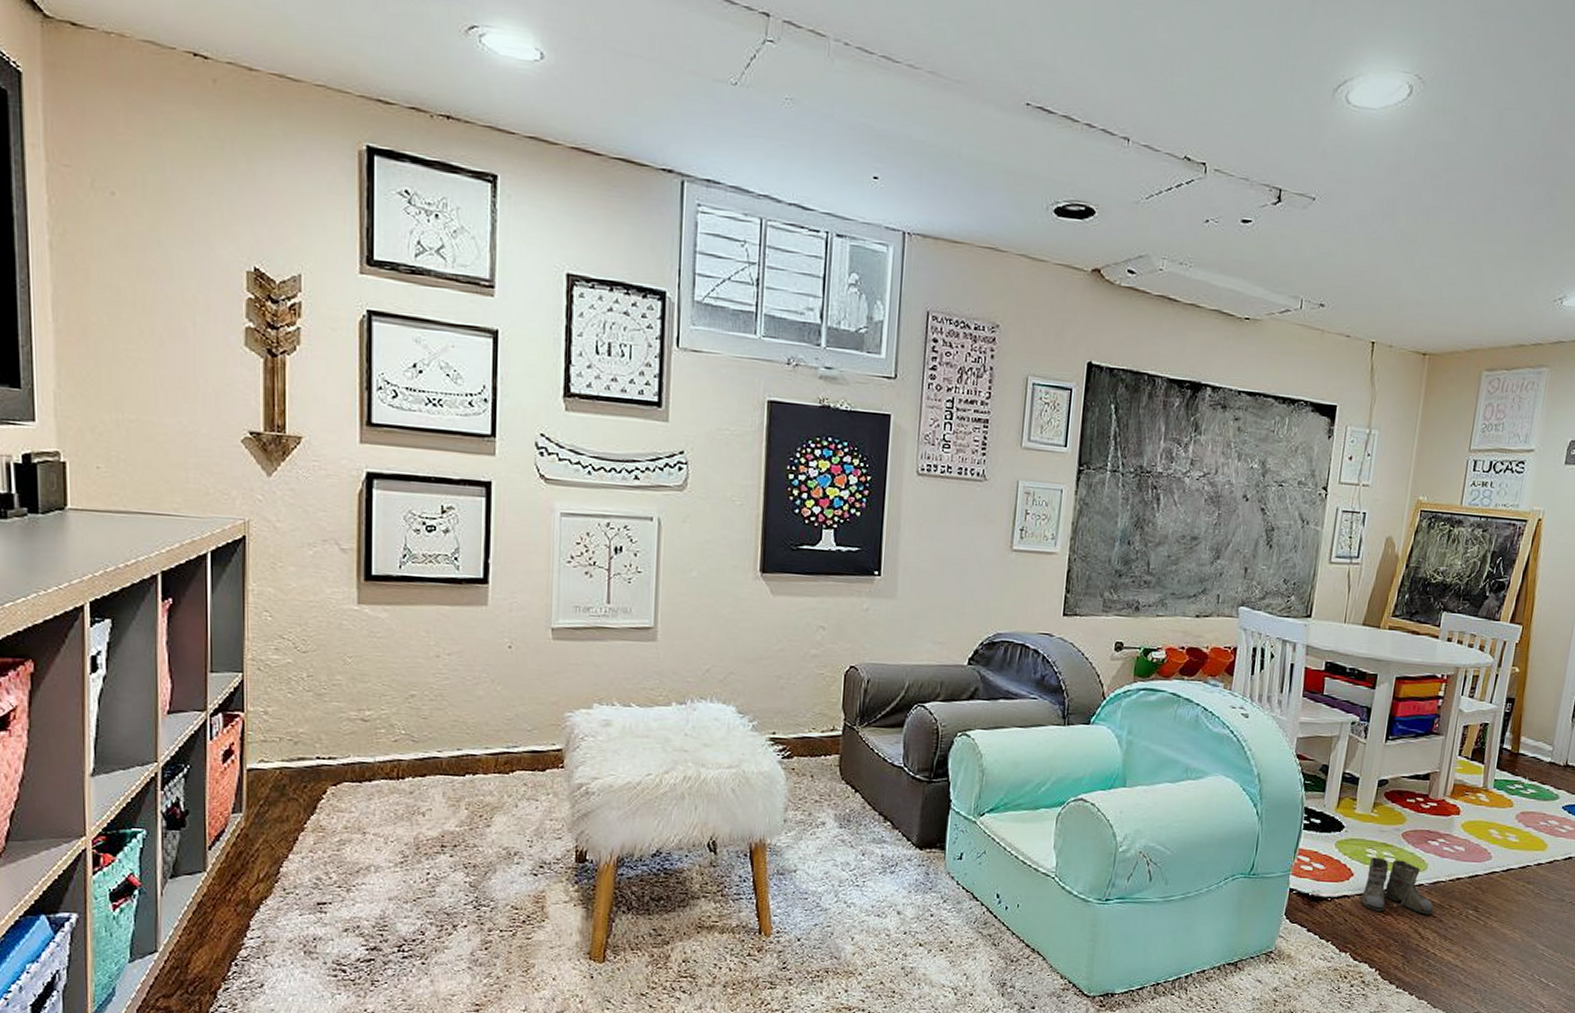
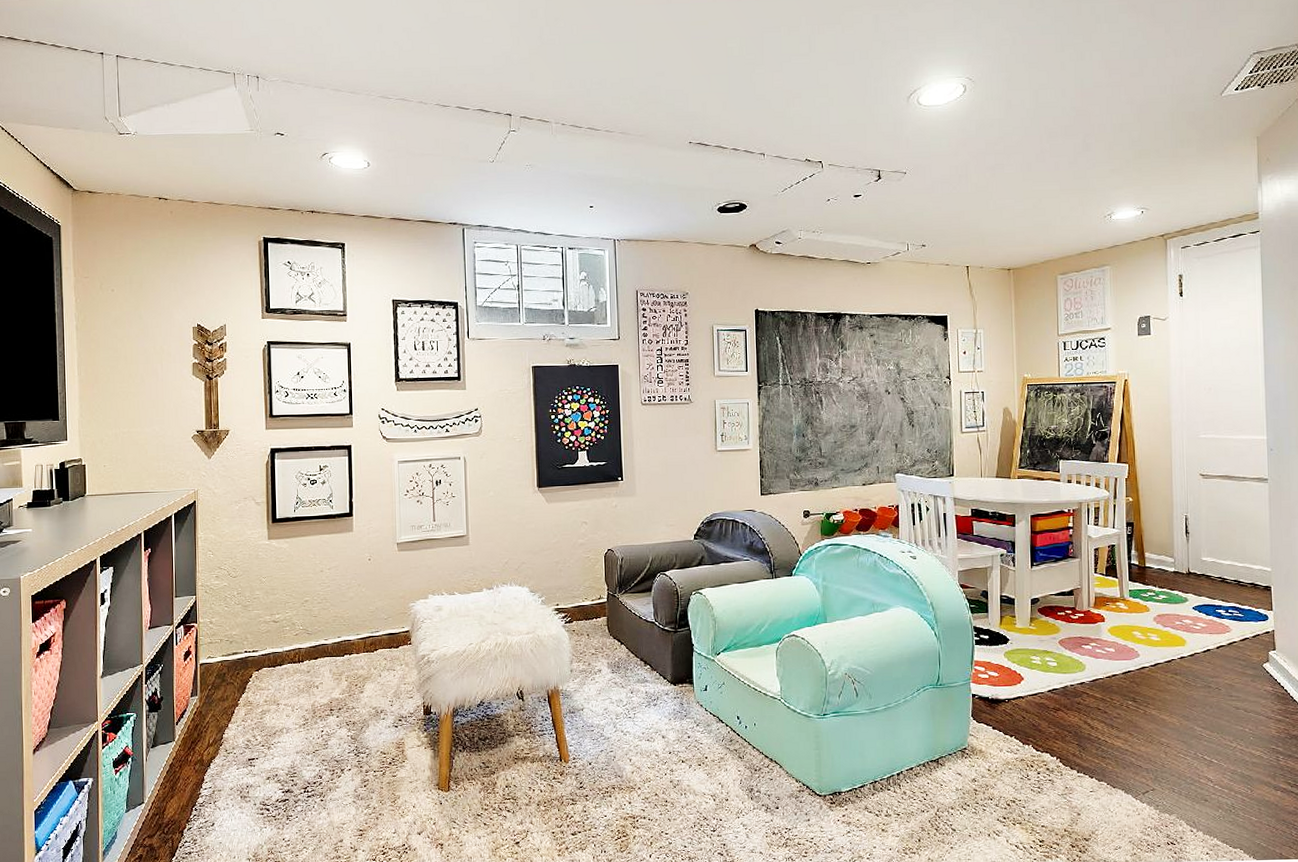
boots: present [1359,857,1434,915] -> none [1031,663,1097,708]

